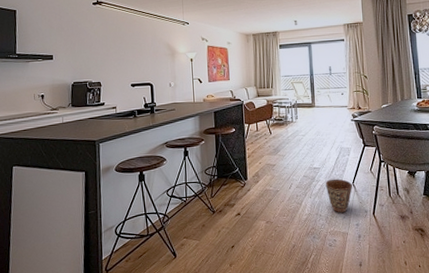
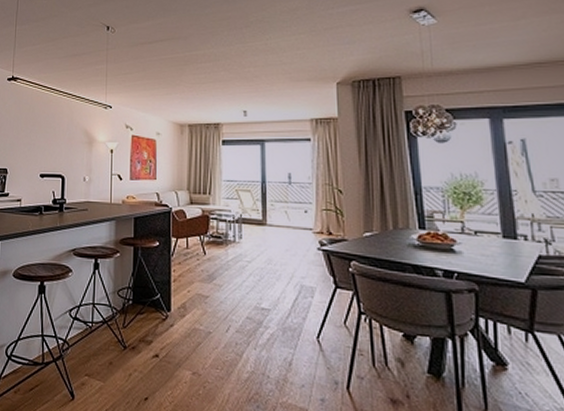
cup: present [325,179,352,213] -> none [277,327,316,379]

